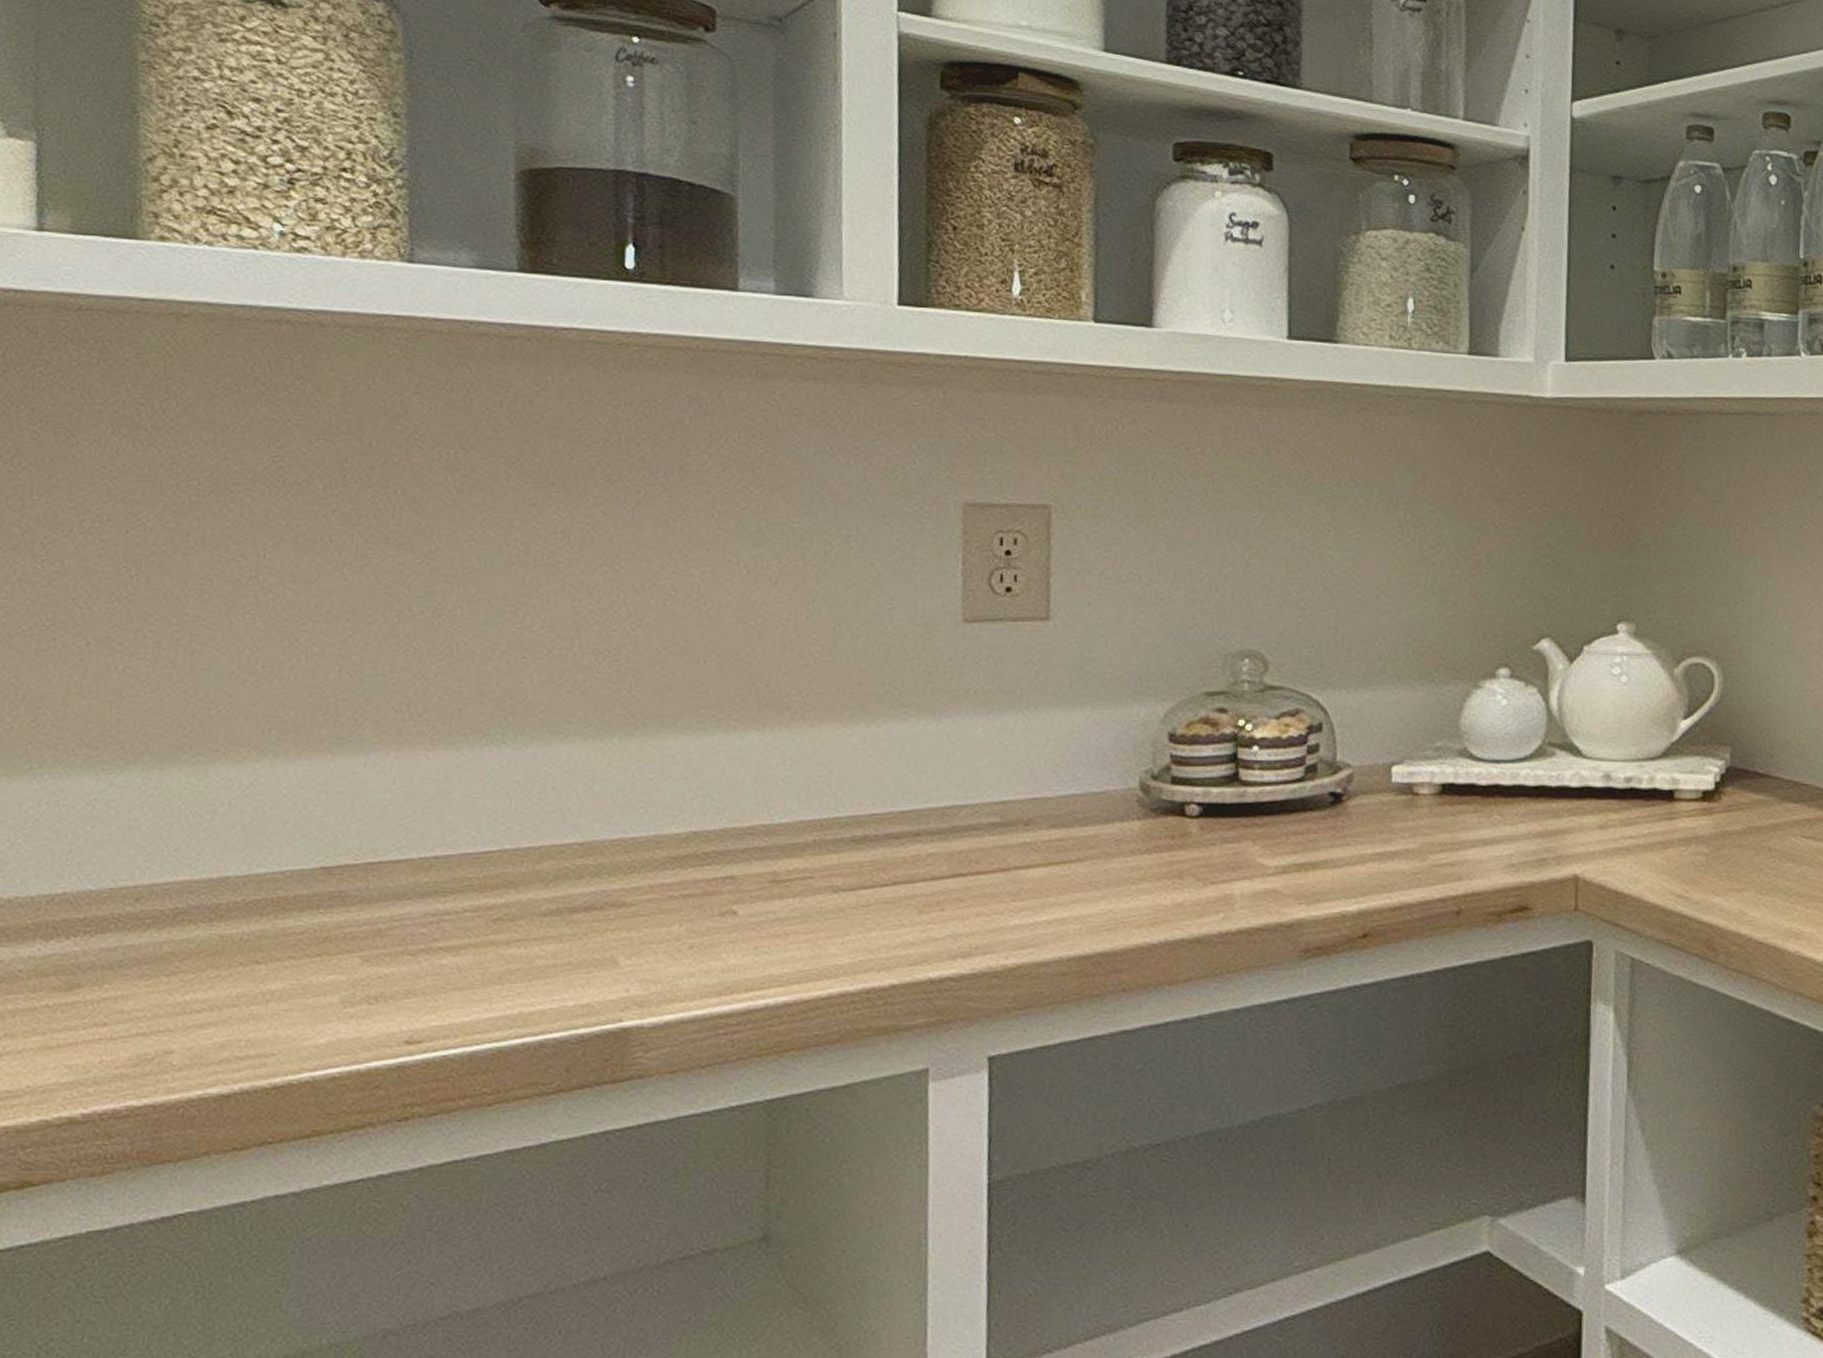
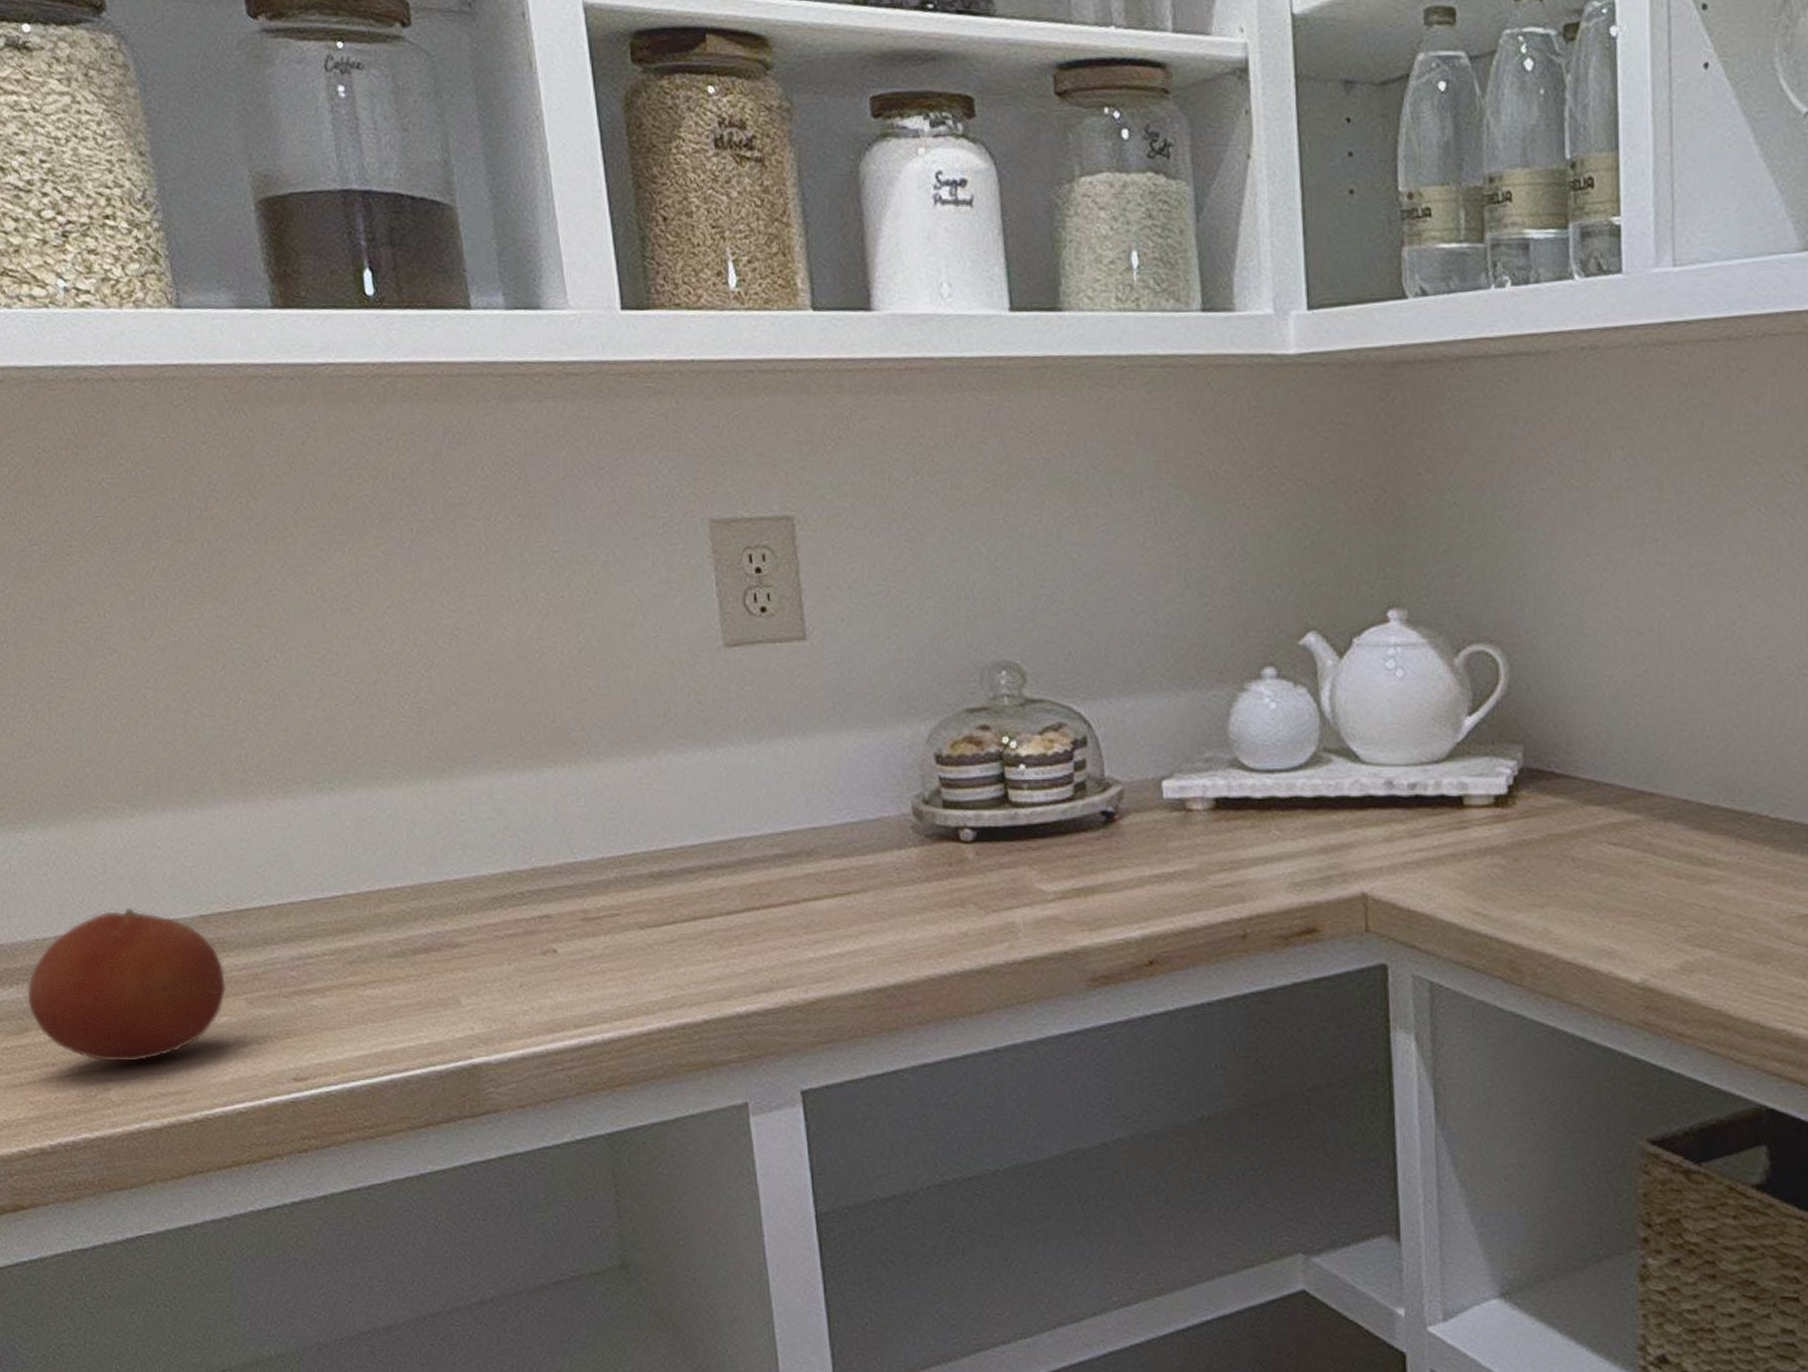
fruit: none [84,857,341,1024] -> present [26,907,227,1063]

